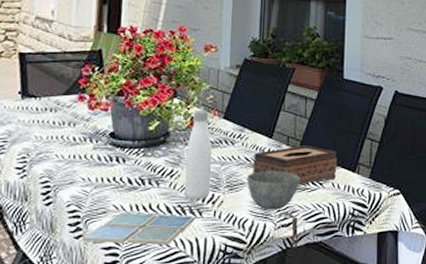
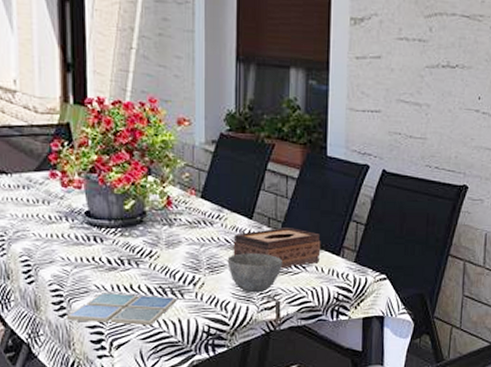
water bottle: present [184,109,212,201] -> none [163,188,191,282]

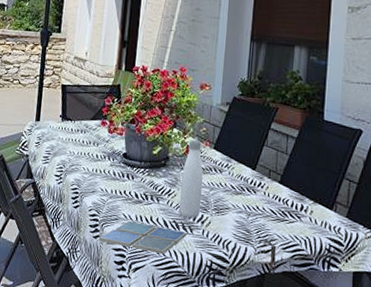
water bottle: none [163,188,191,282] -> present [179,139,203,219]
bowl: present [227,253,282,293] -> none [231,199,279,237]
tissue box: present [233,227,321,269] -> none [237,179,316,217]

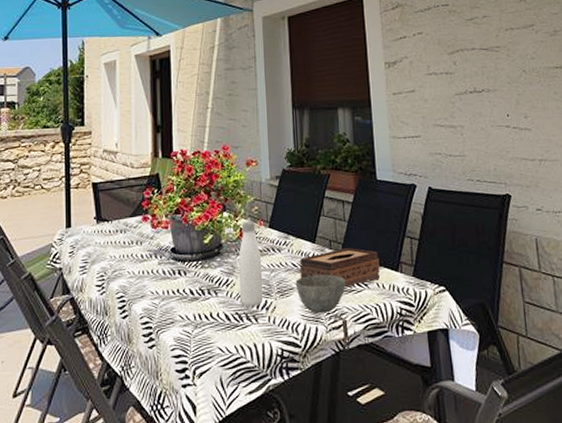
drink coaster: present [99,221,187,255] -> none [155,322,252,353]
bowl: none [231,199,279,237] -> present [295,274,346,314]
tissue box: none [237,179,316,217] -> present [299,248,380,288]

